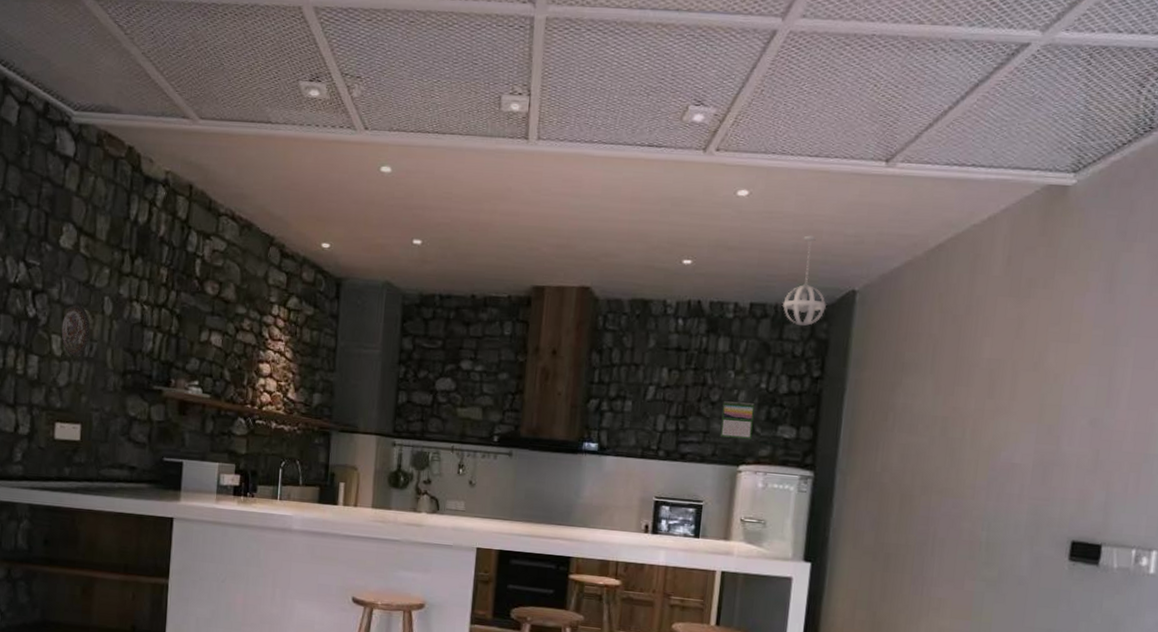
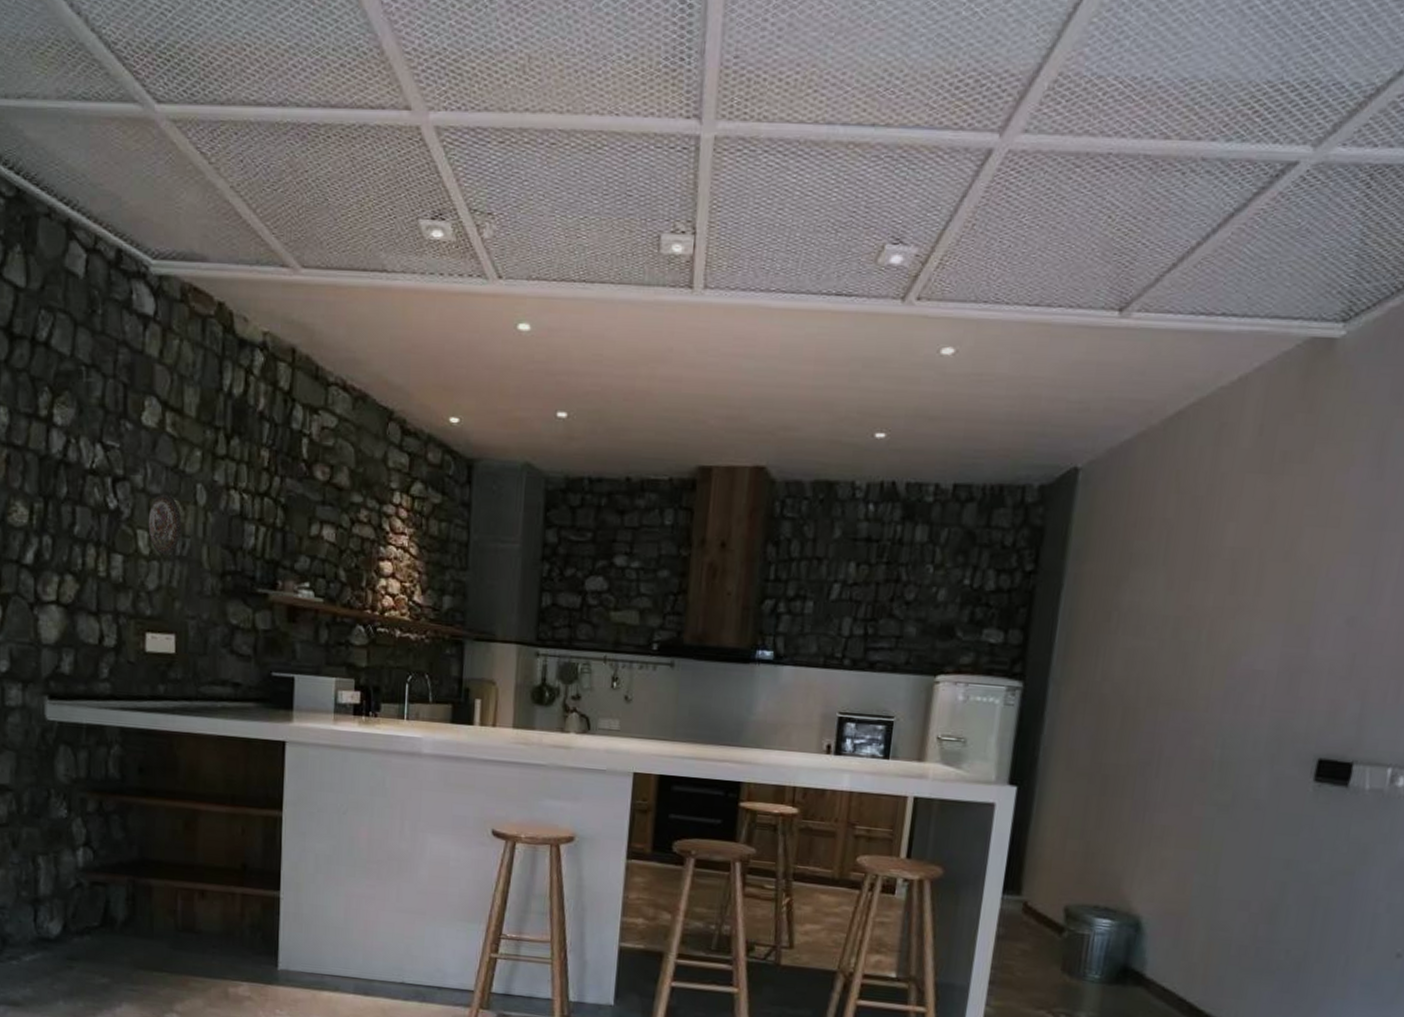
calendar: present [719,401,755,439] -> none [915,600,956,645]
pendant light: present [783,235,826,327] -> none [992,402,1043,511]

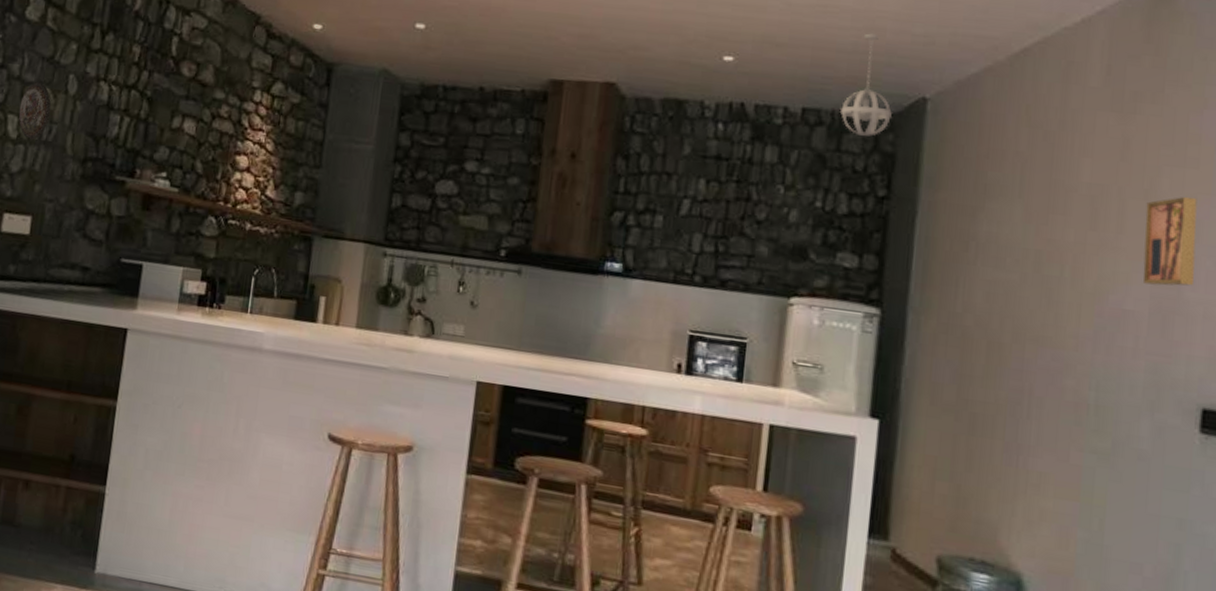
pendant light: none [992,402,1043,511] -> present [841,33,892,137]
wall art: none [1275,556,1335,645] -> present [1142,197,1197,286]

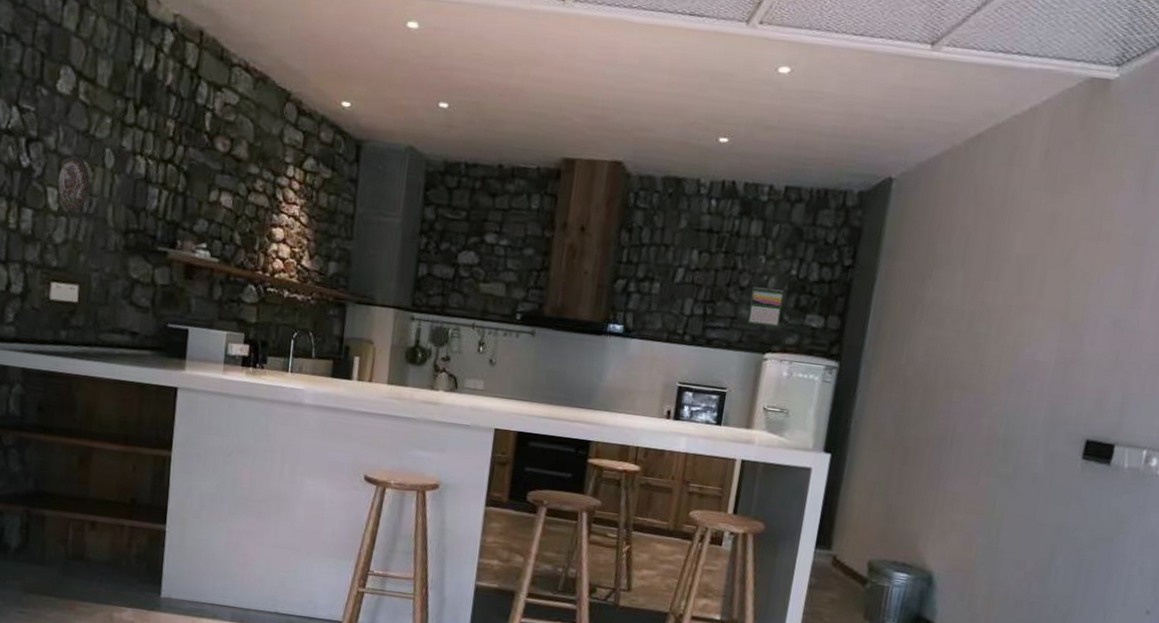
calendar: none [767,220,809,267] -> present [747,286,784,327]
pendant light: present [841,33,892,137] -> none [818,118,862,213]
wall art: present [1142,197,1197,286] -> none [1053,265,1105,341]

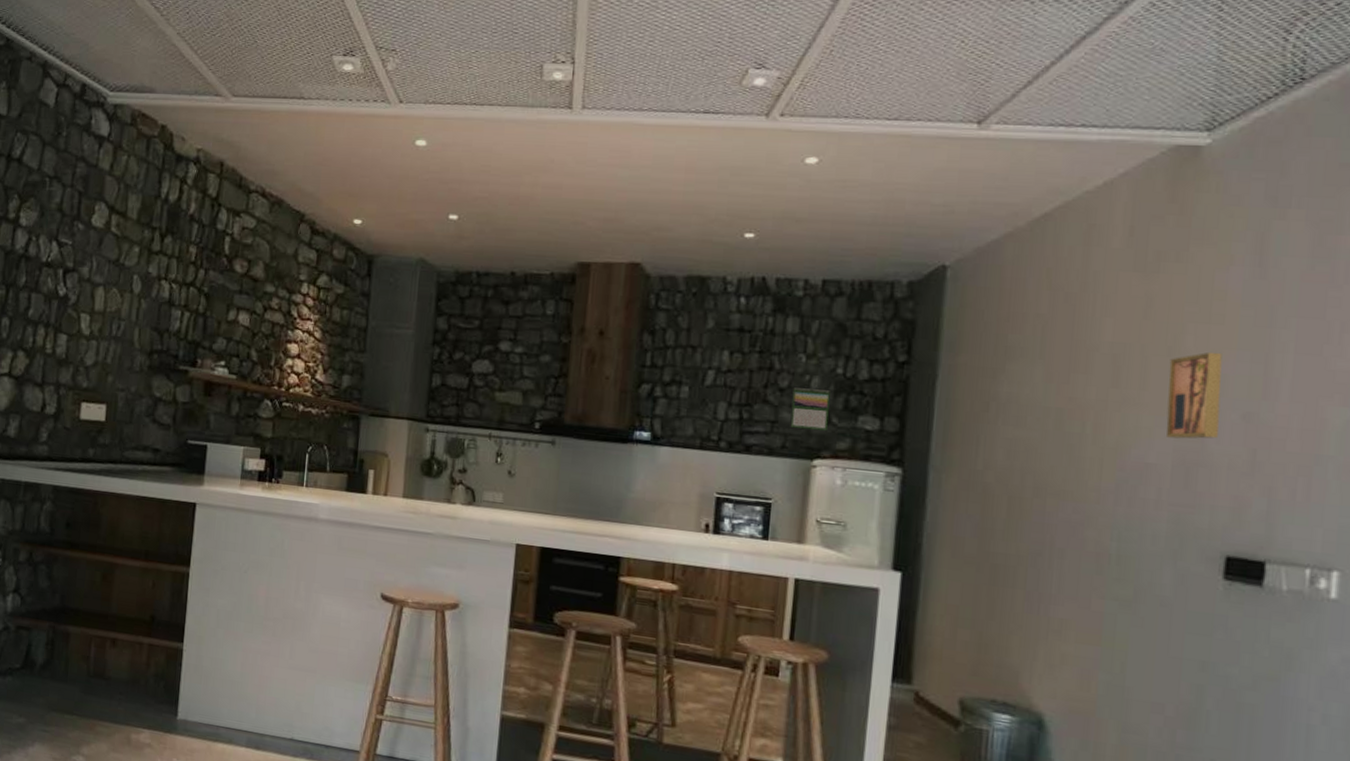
decorative plate: present [58,154,90,213] -> none [90,282,119,336]
wall art: none [1053,265,1105,341] -> present [1165,352,1223,439]

